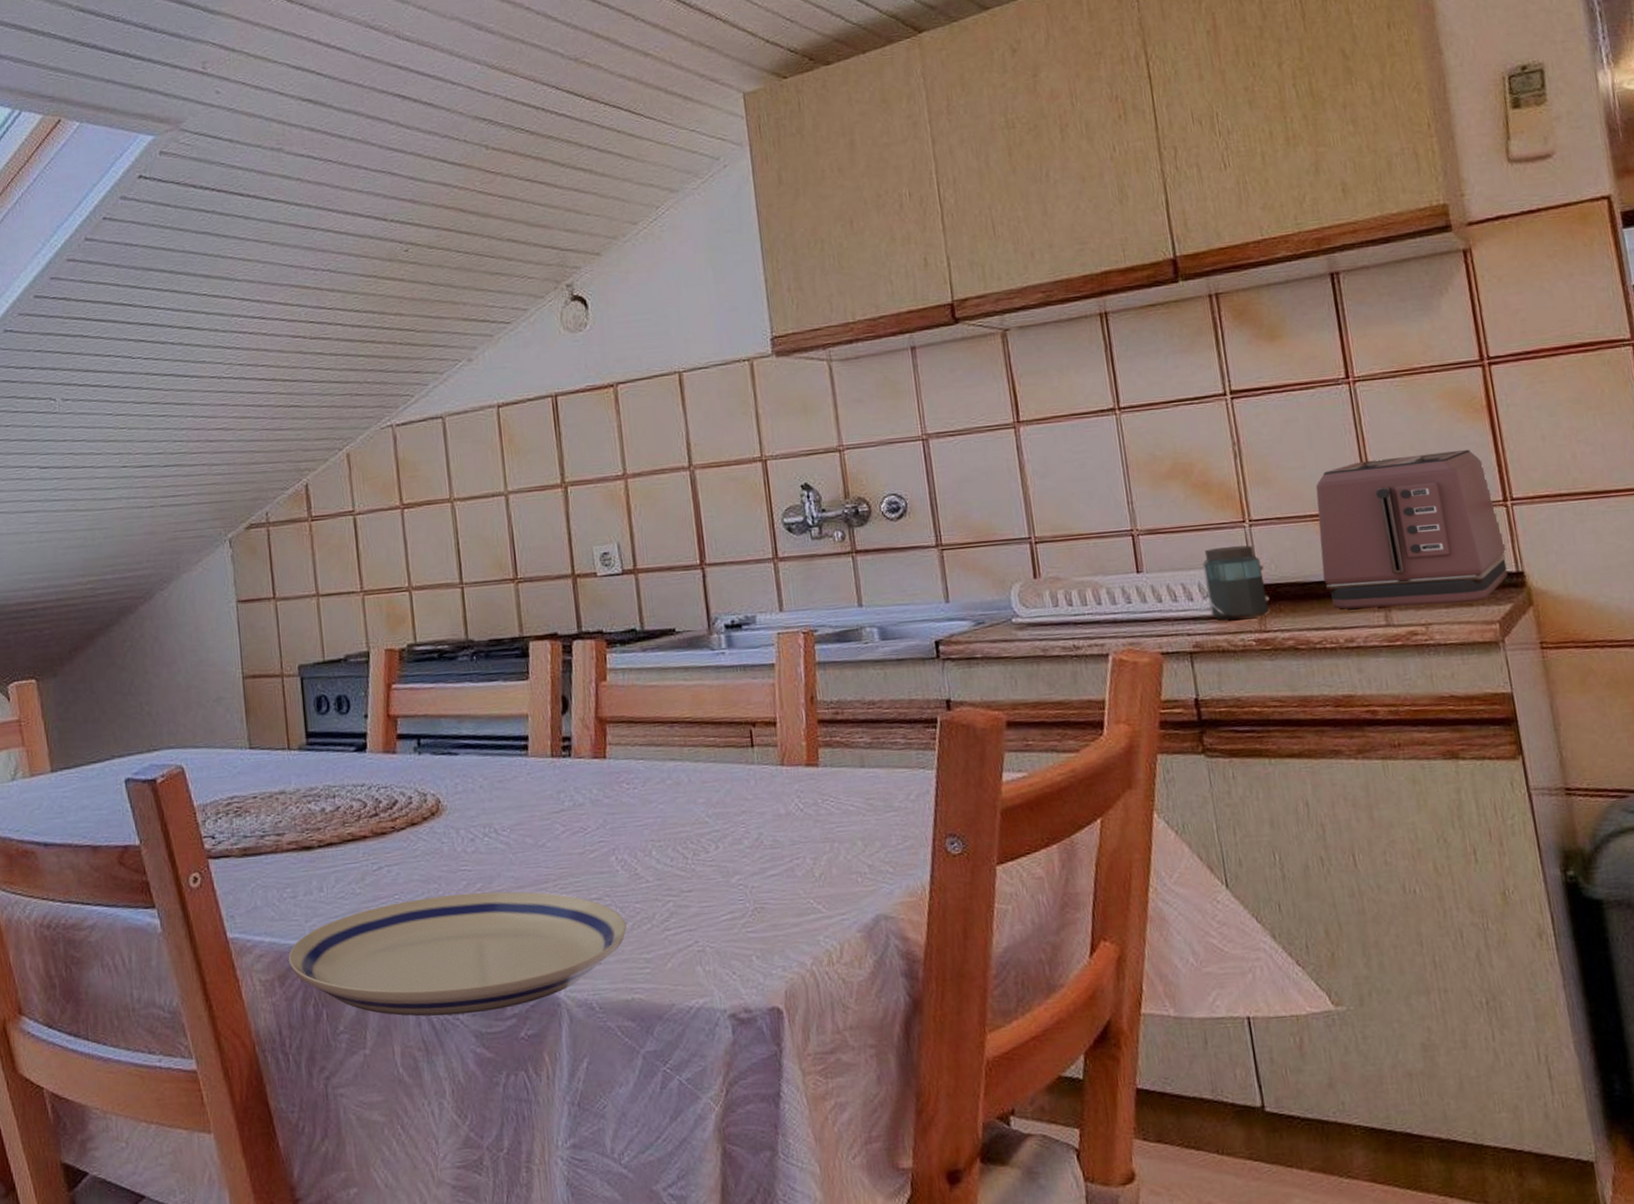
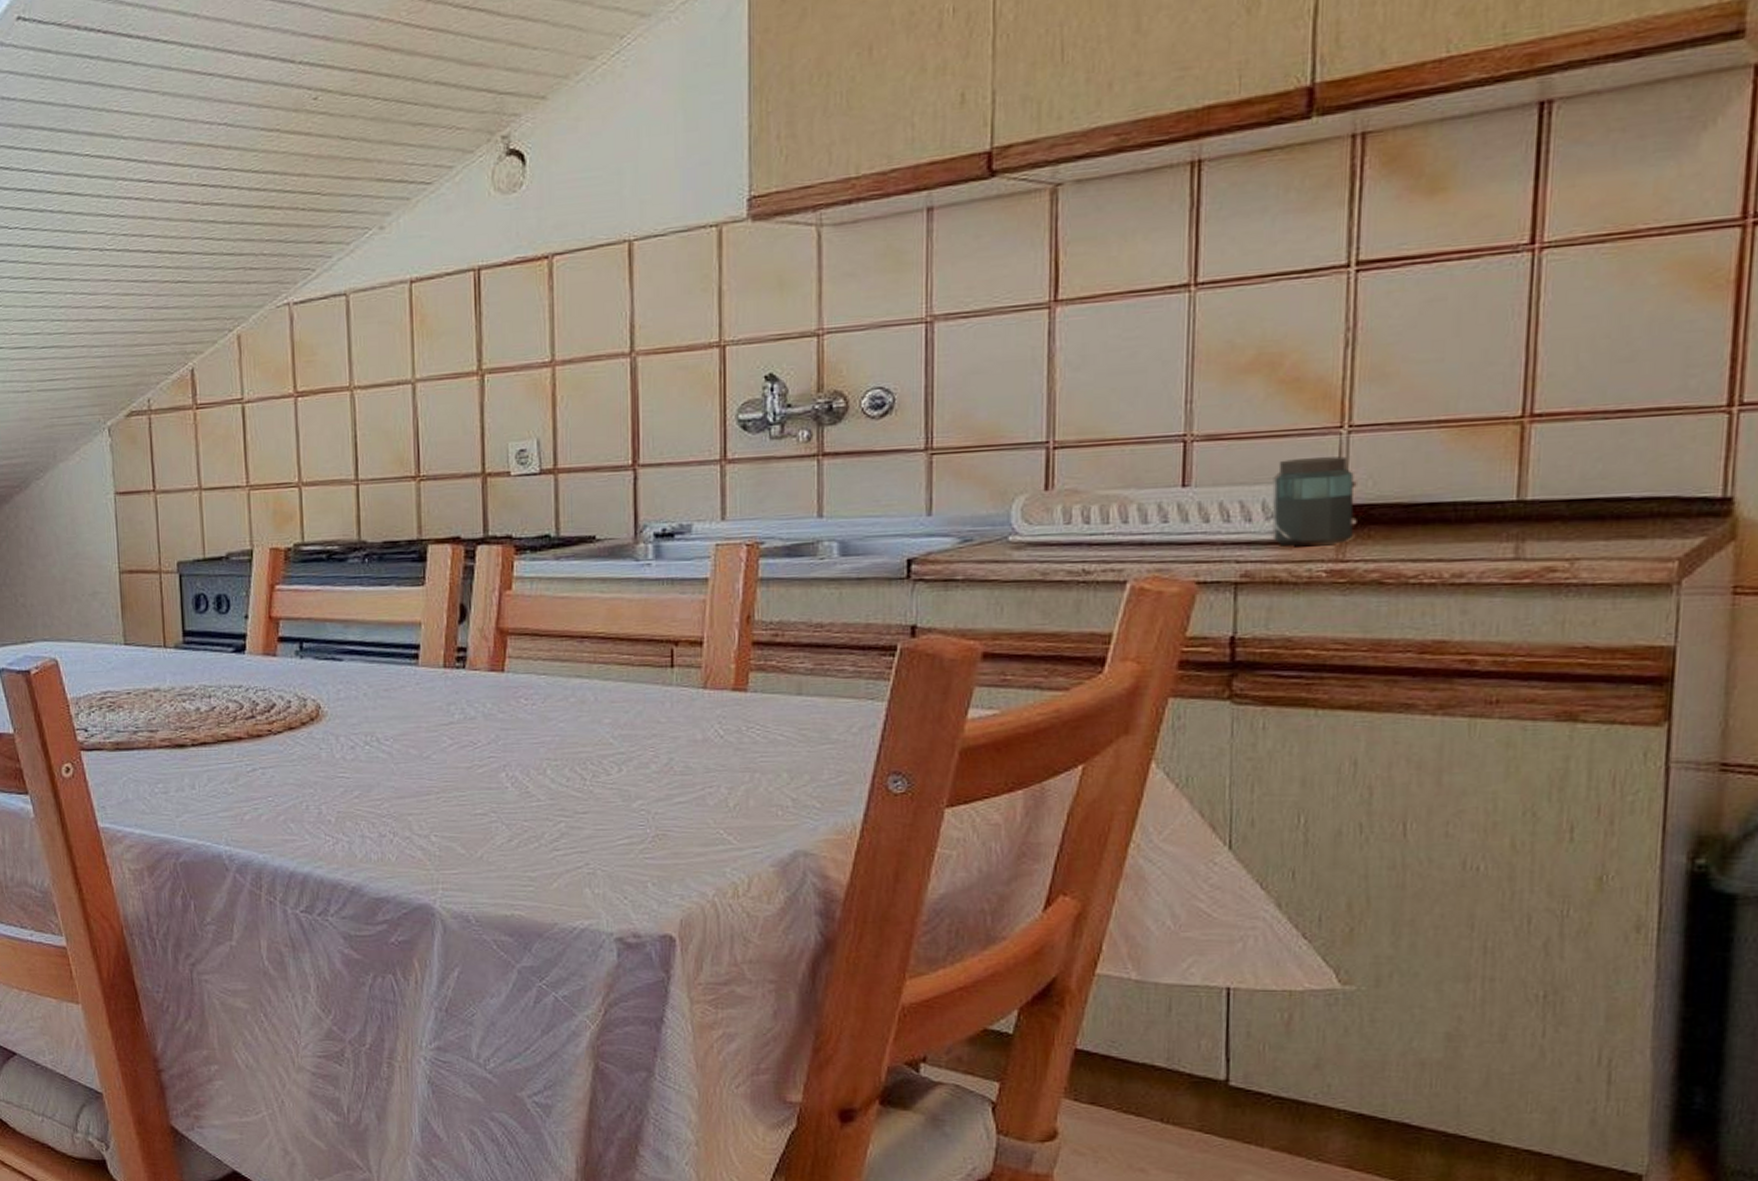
plate: present [288,891,627,1017] -> none [158,800,512,916]
toaster: present [1315,449,1508,609] -> none [1438,338,1716,538]

